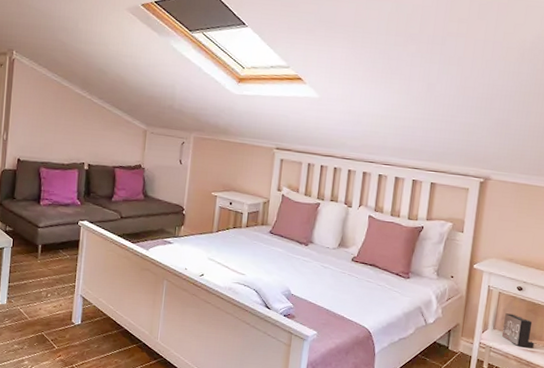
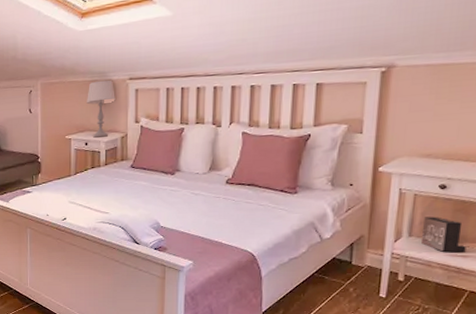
table lamp: none [235,144,262,201] -> present [87,80,115,139]

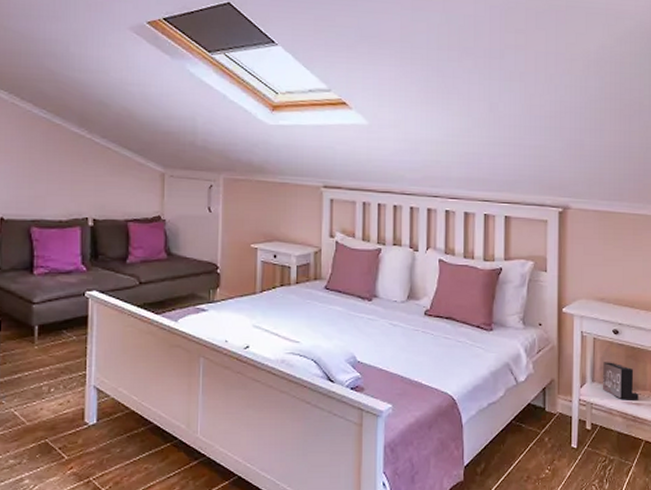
table lamp: present [87,80,115,139] -> none [277,184,309,251]

